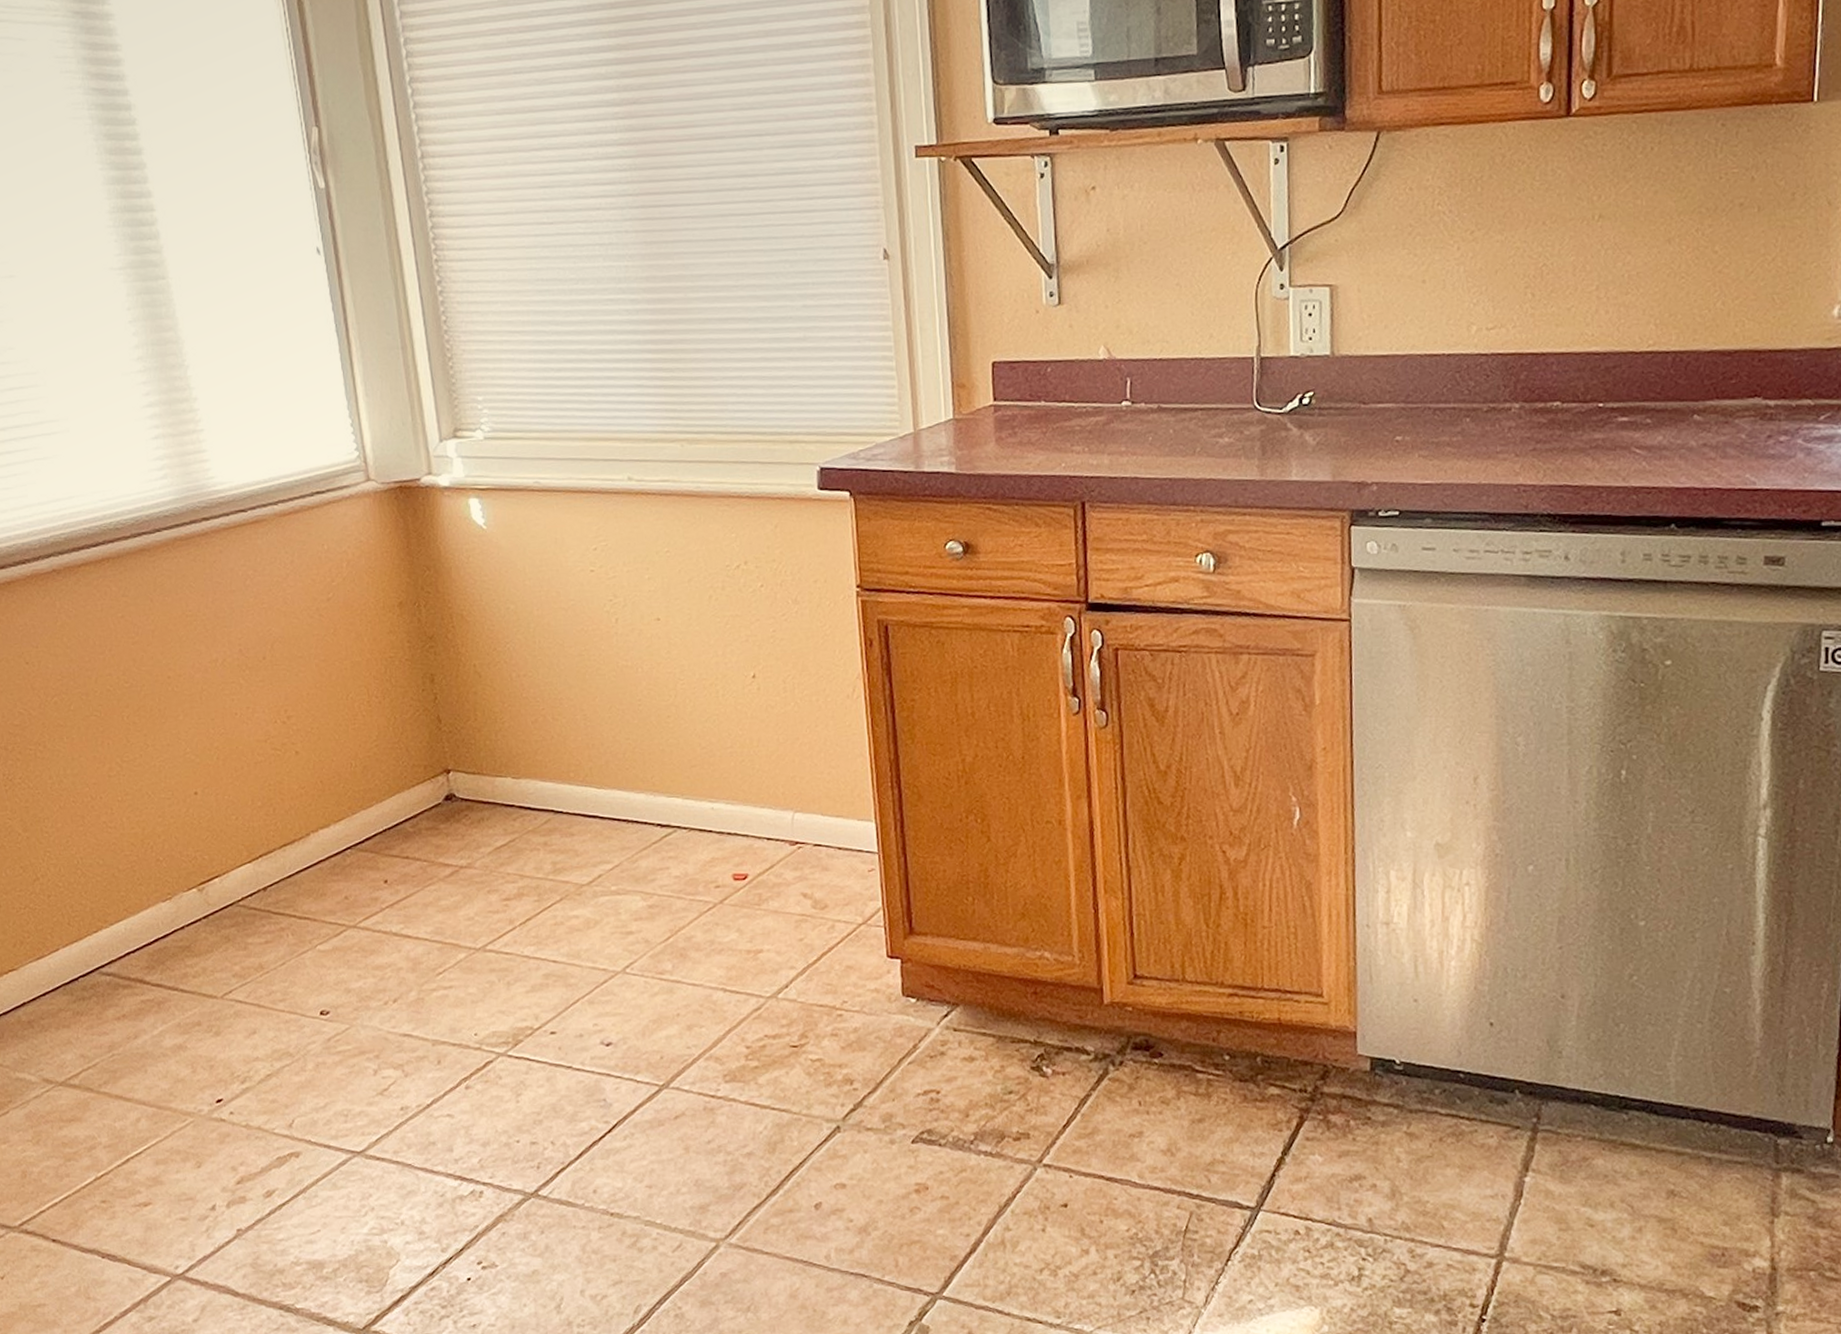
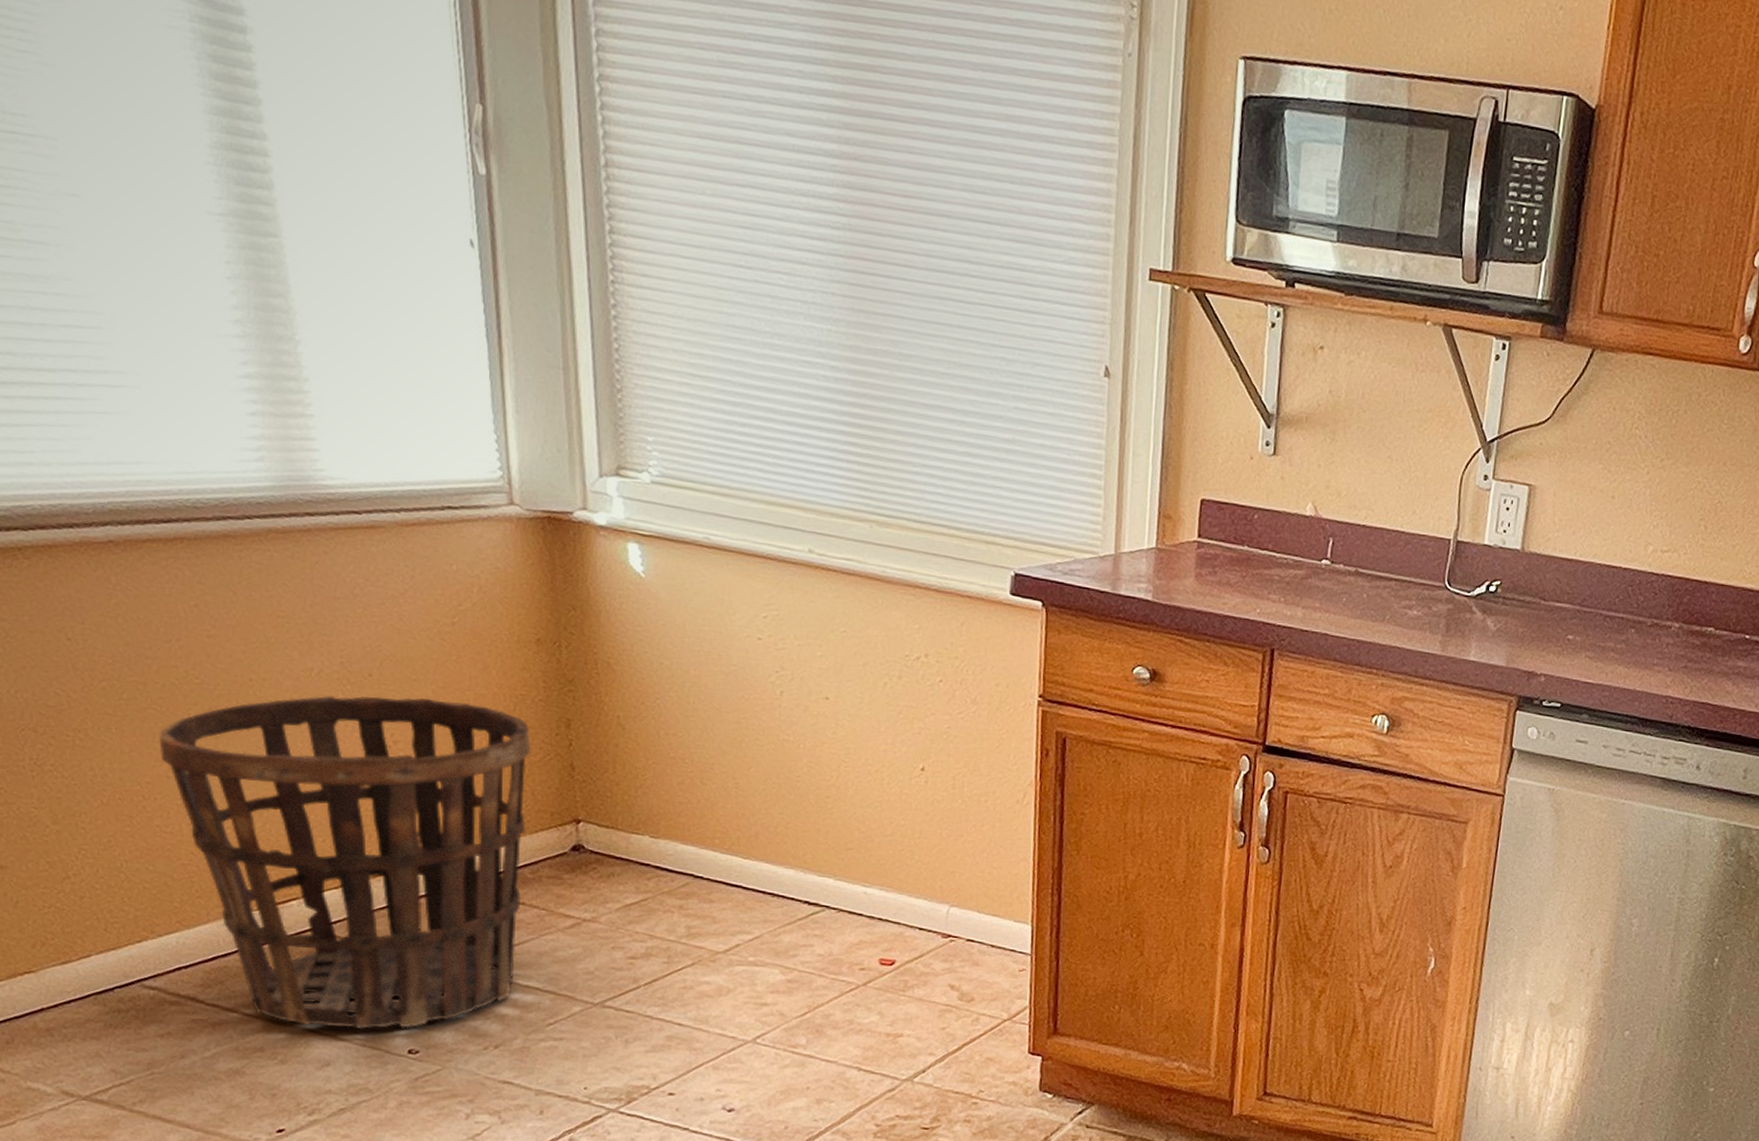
basket: none [100,671,405,996] -> present [158,695,532,1029]

